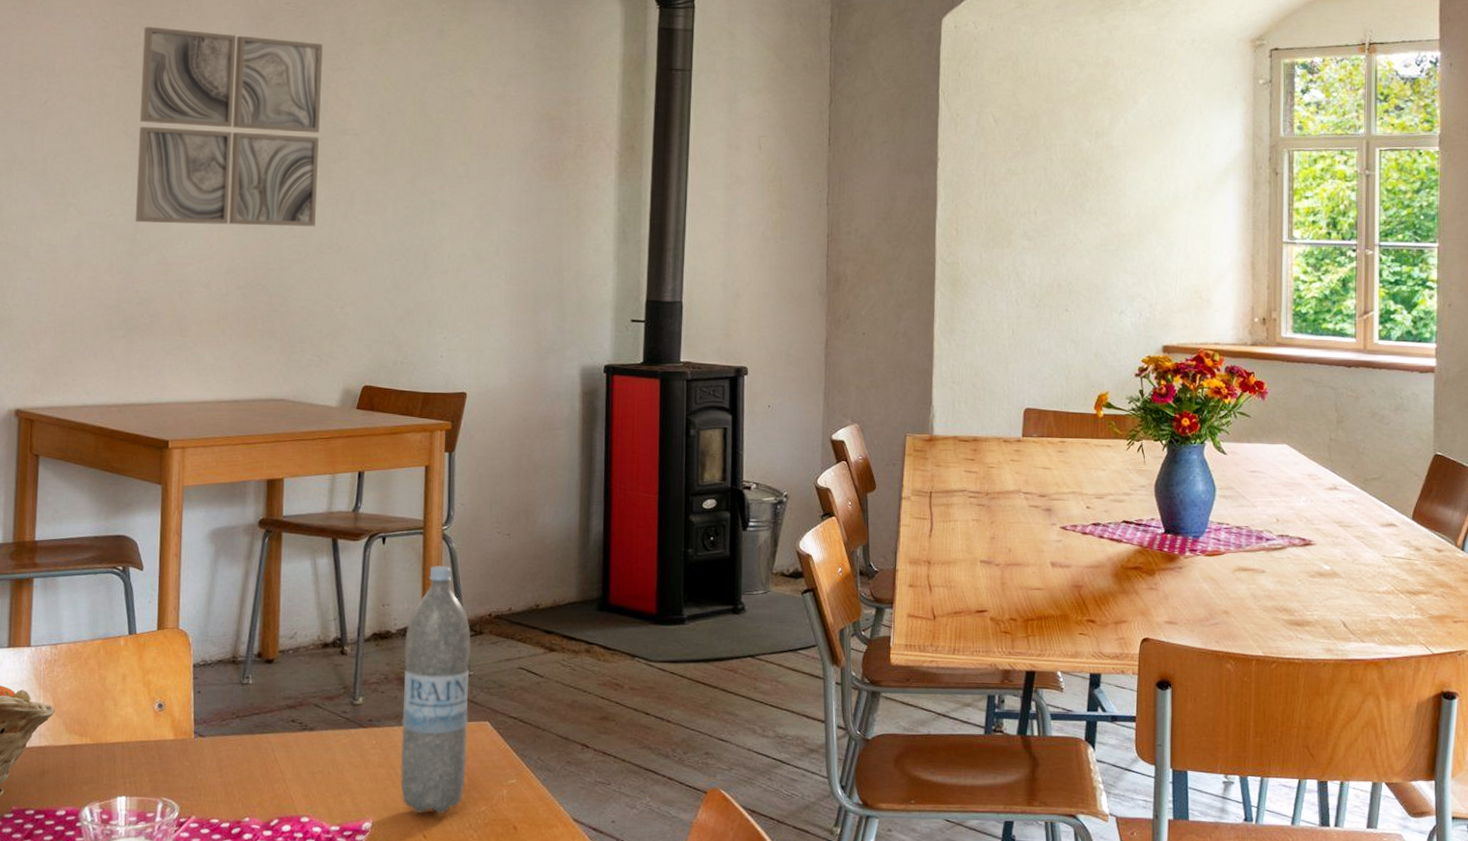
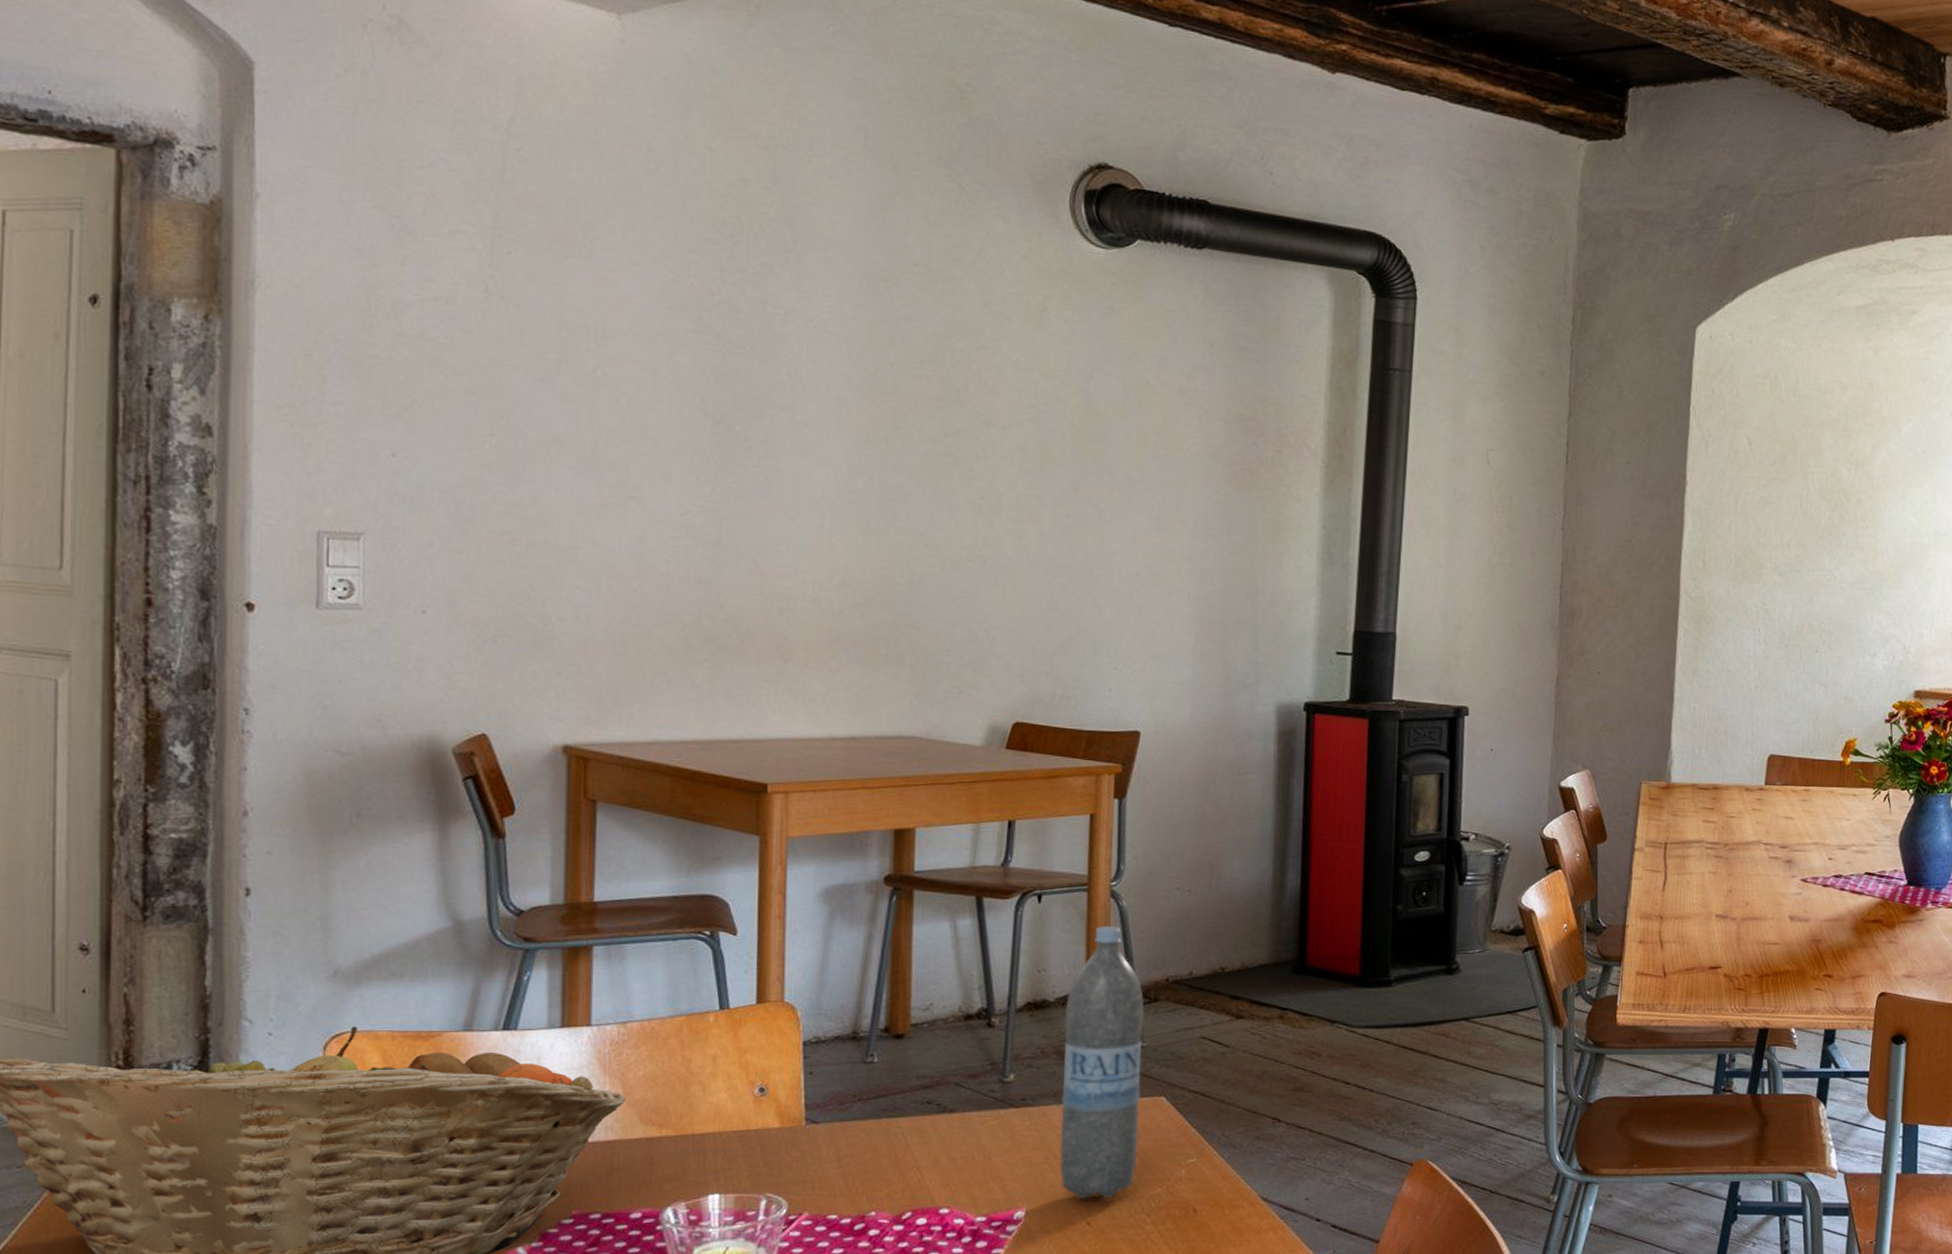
wall art: present [135,26,323,227] -> none [718,282,962,535]

